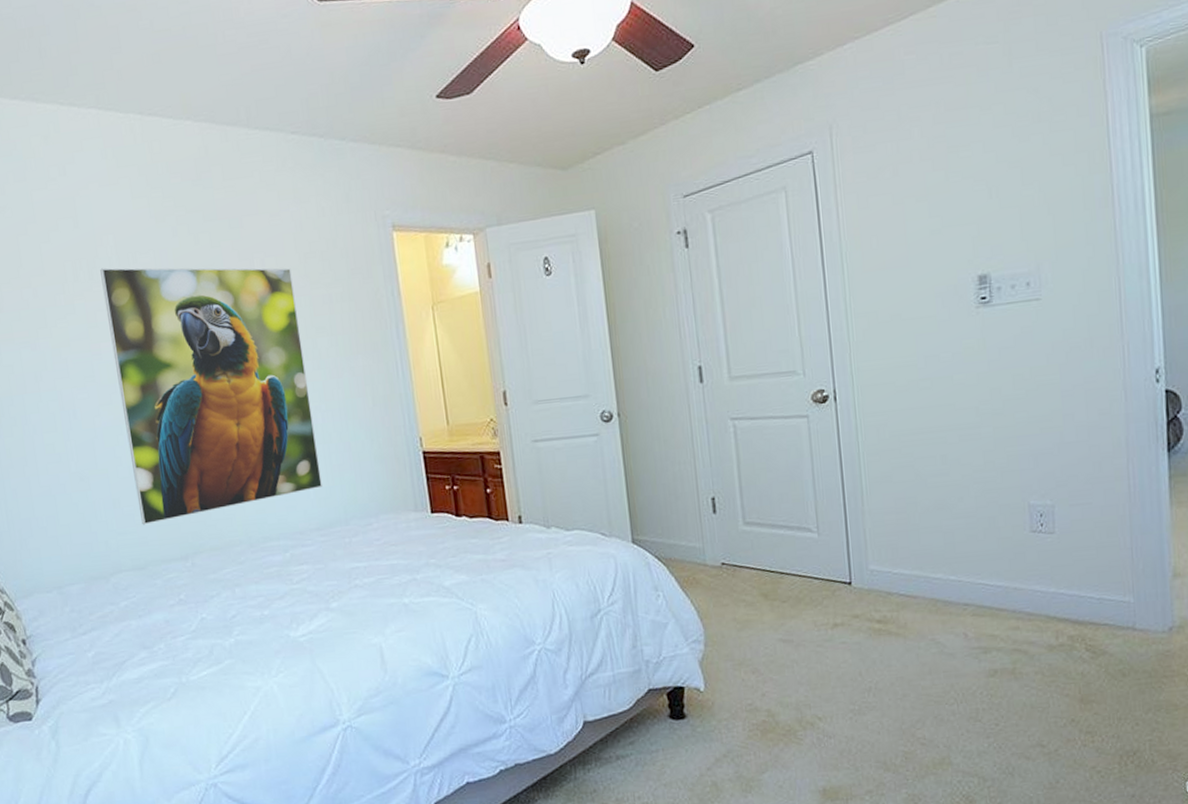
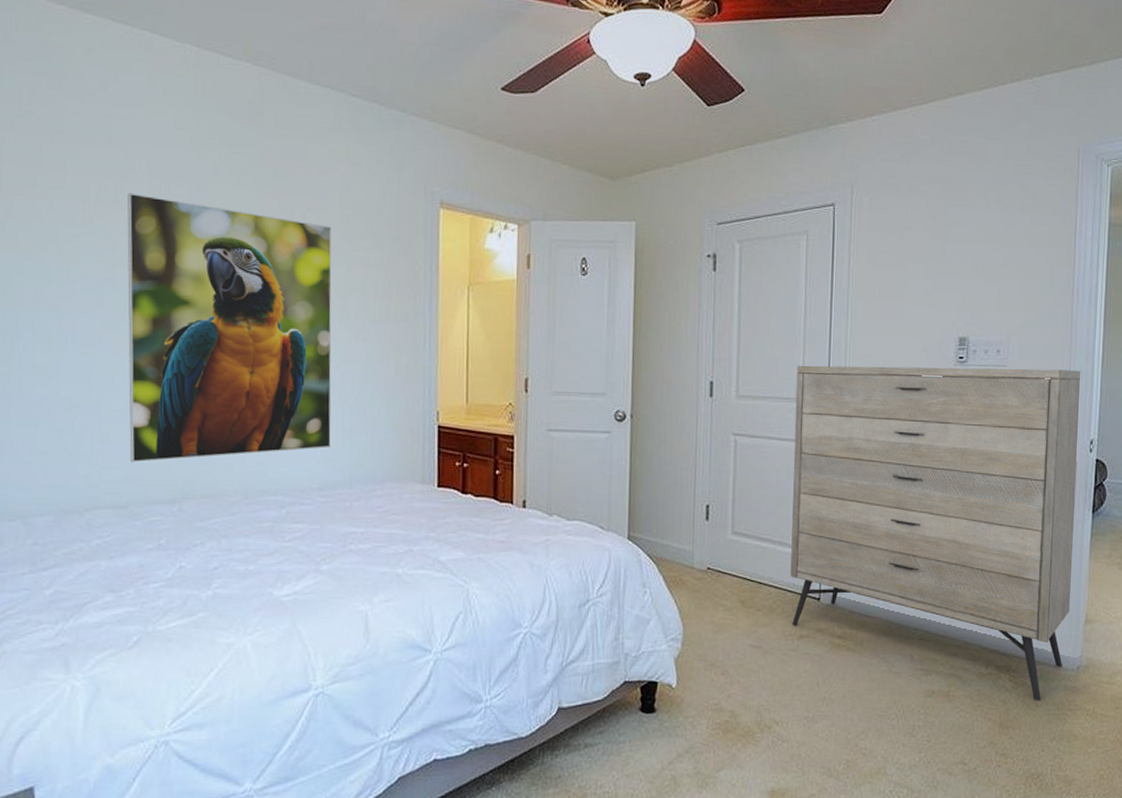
dresser: none [792,290,1152,671] -> present [790,365,1083,701]

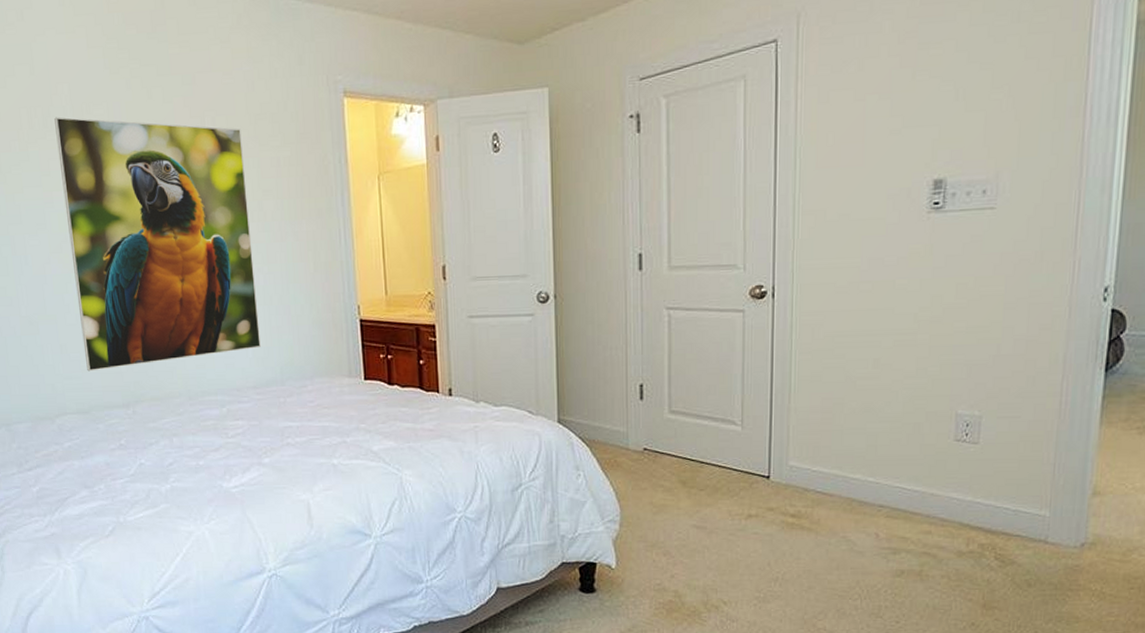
dresser: present [790,365,1083,701] -> none [735,205,1096,581]

